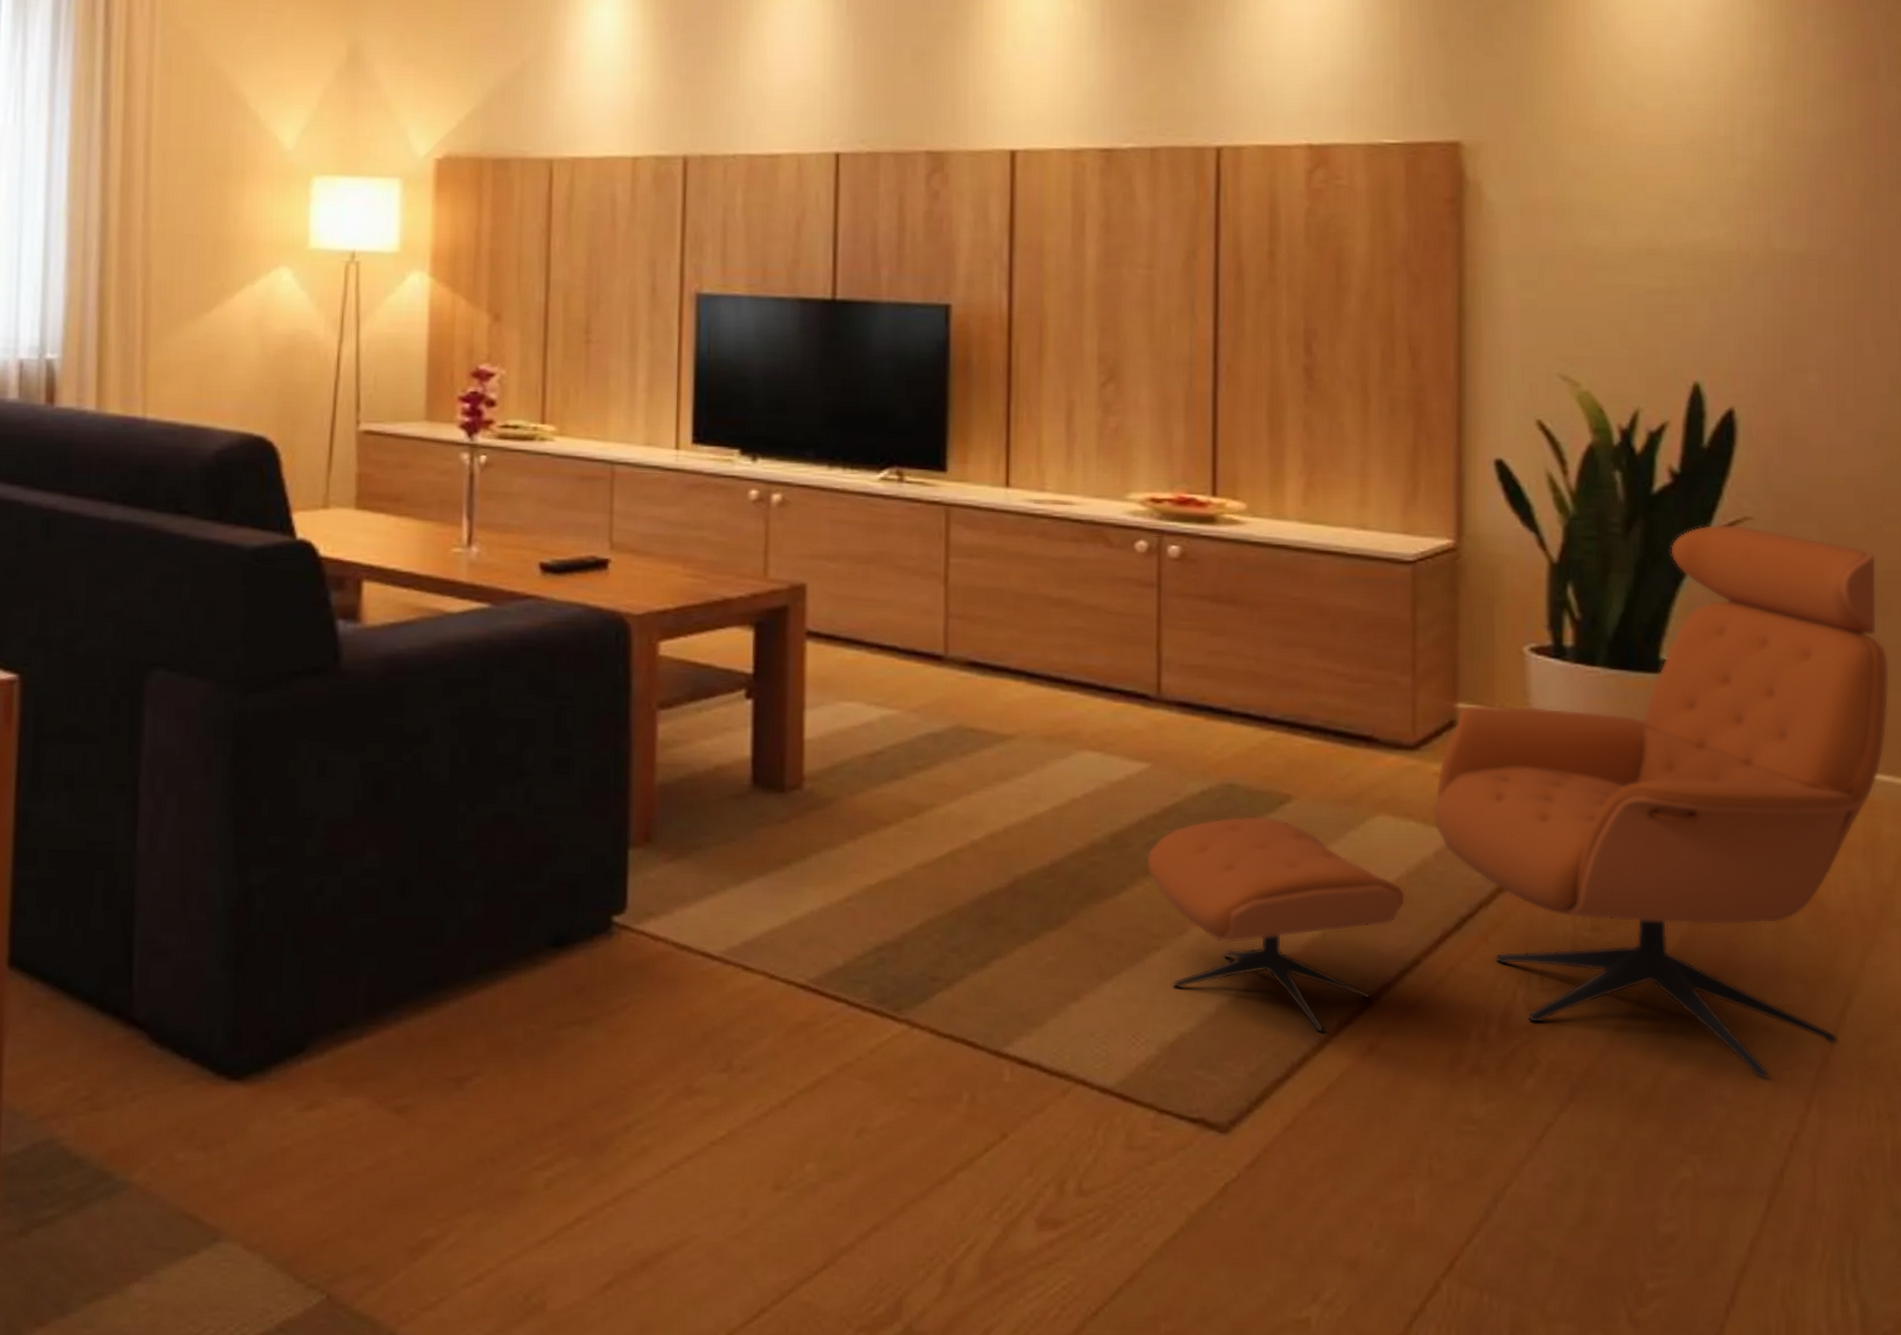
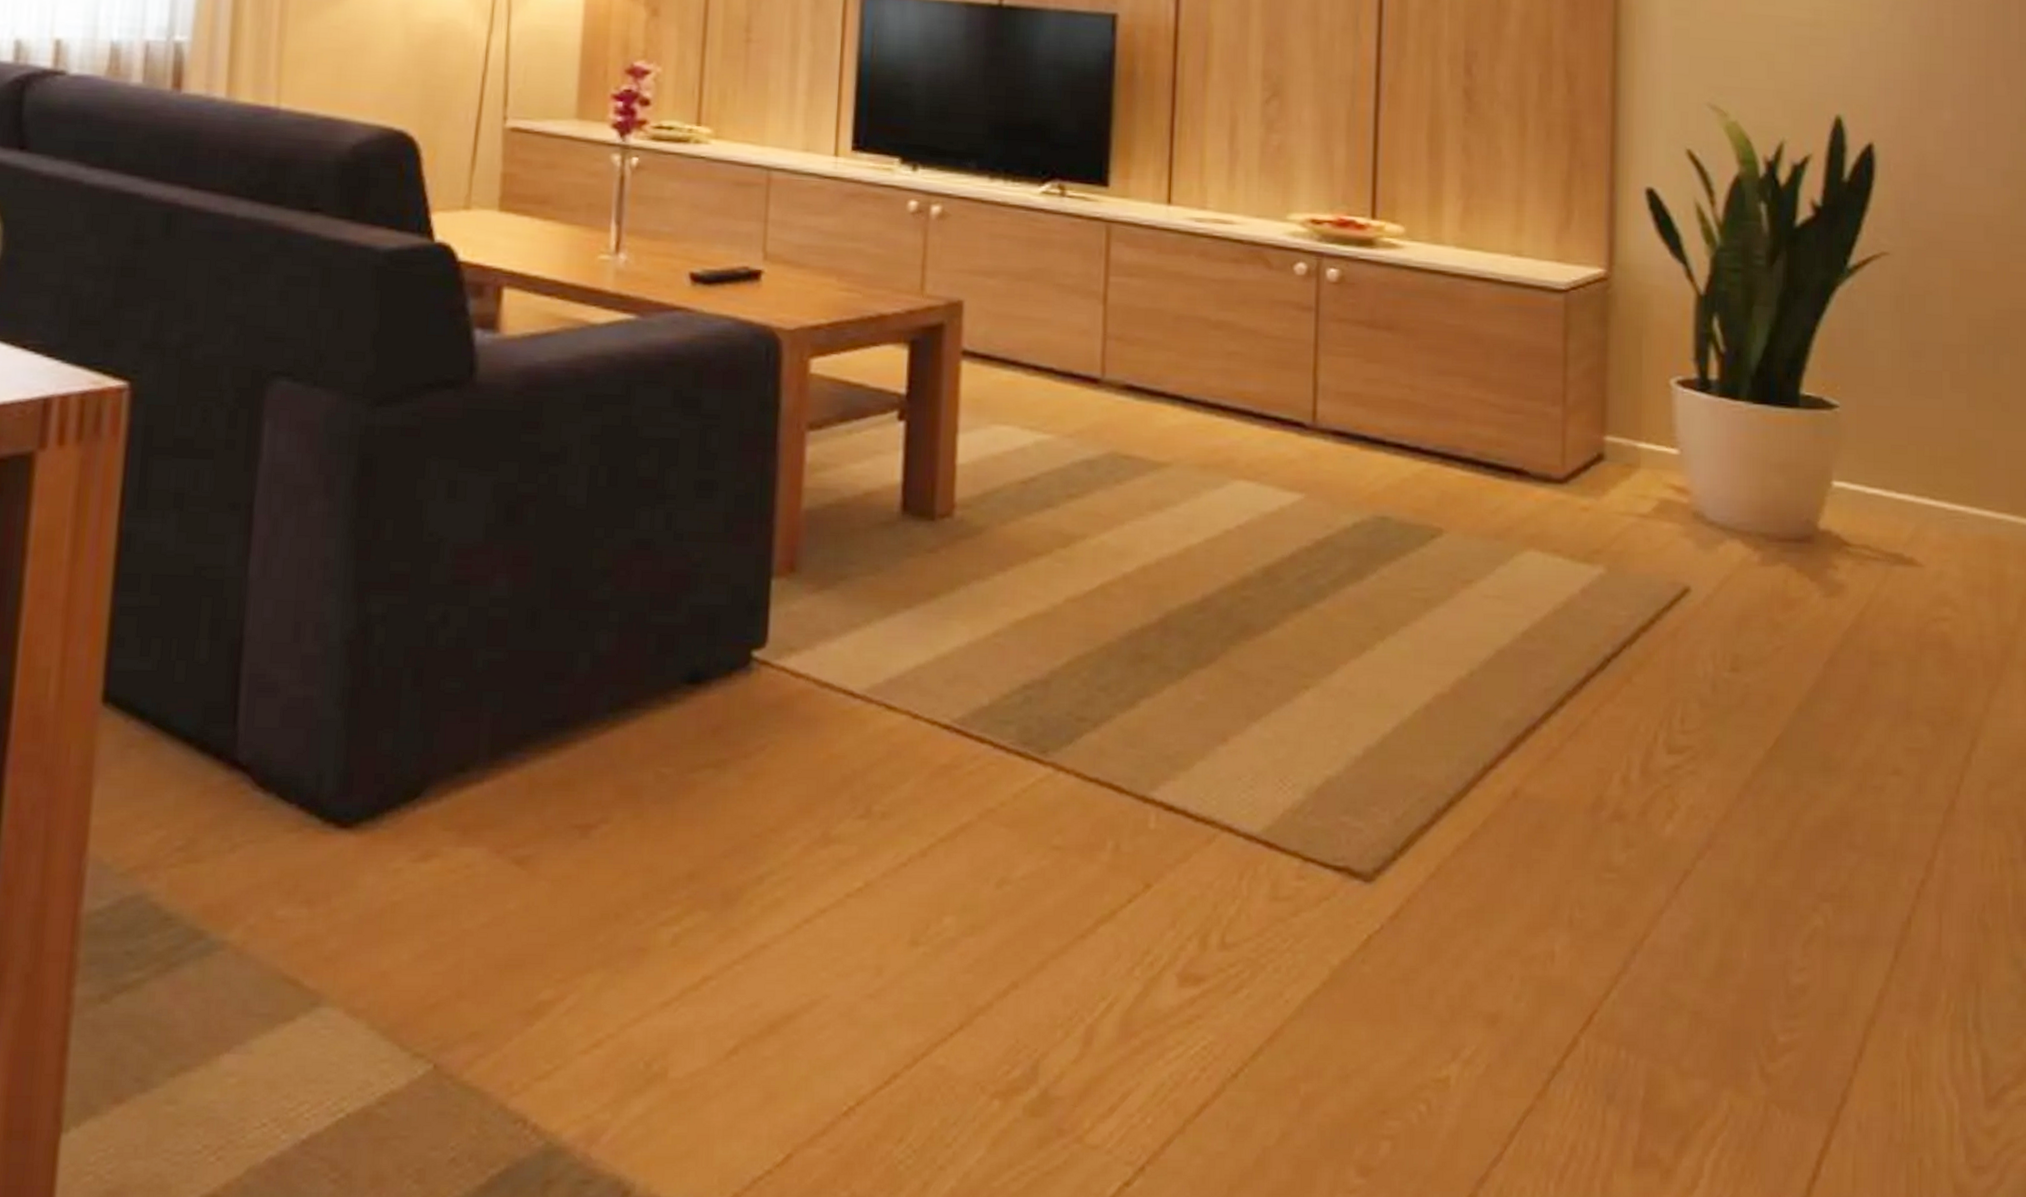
lounge chair: present [1146,523,1889,1080] -> none [1297,258,2015,825]

